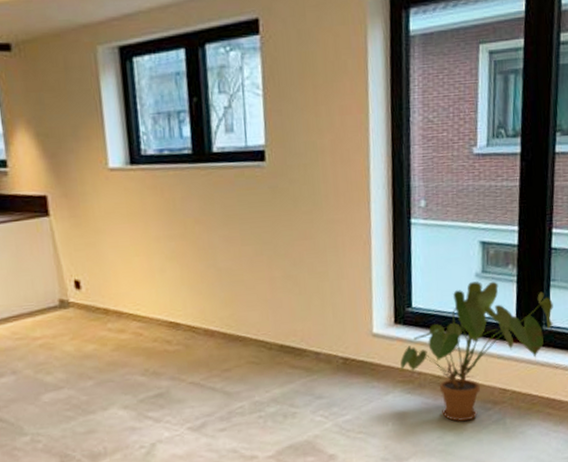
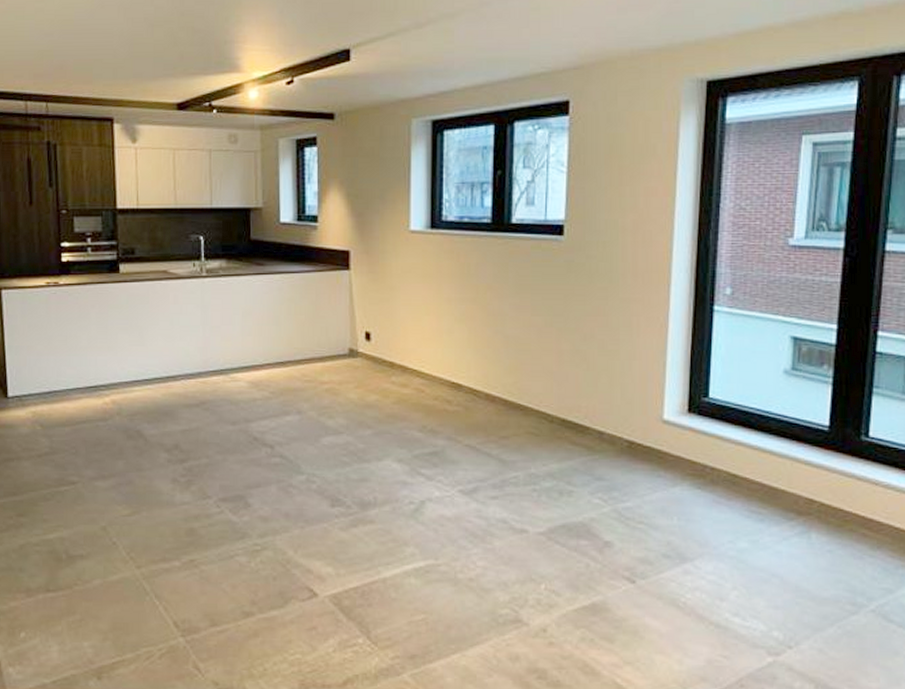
house plant: present [400,281,553,422] -> none [690,379,875,529]

